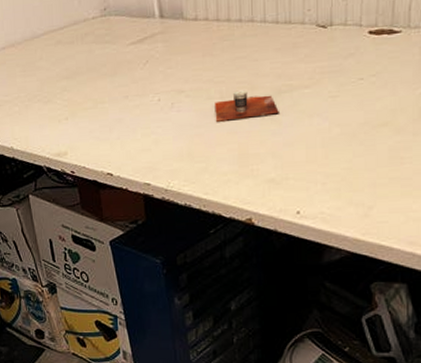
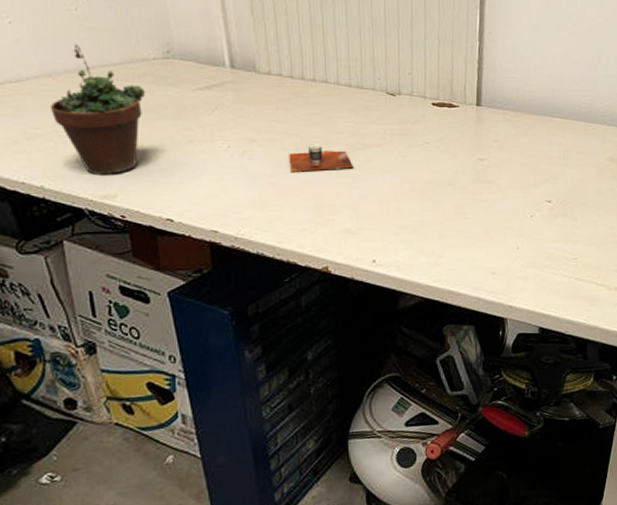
succulent plant: none [14,13,88,134] -> present [49,44,146,174]

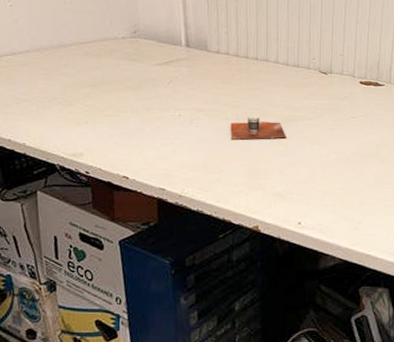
succulent plant: present [49,44,146,174] -> none [36,25,115,136]

